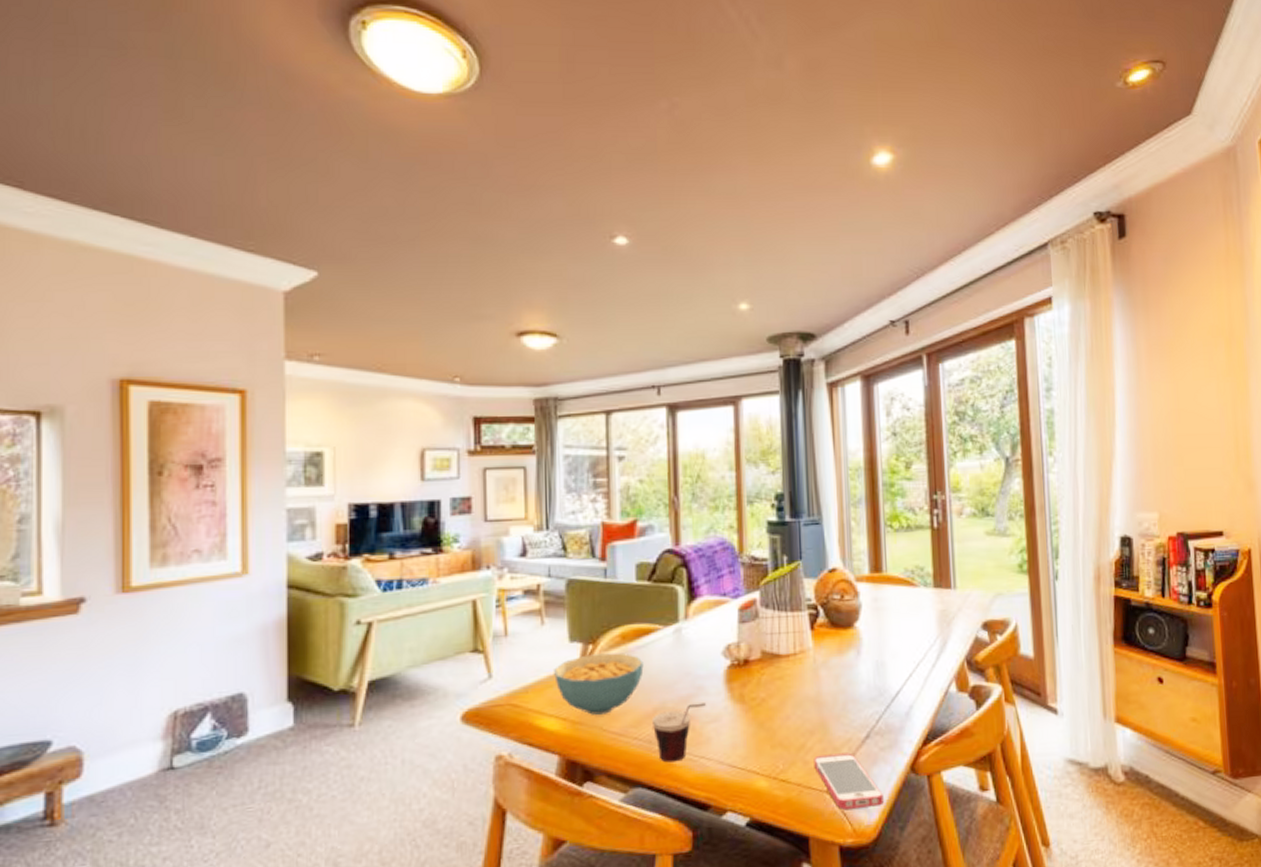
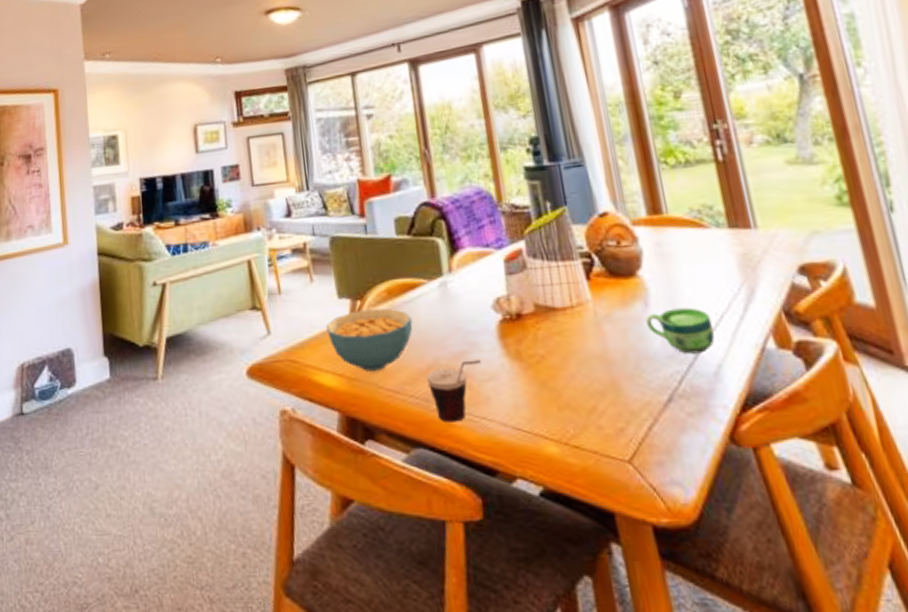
smartphone: present [814,752,884,809] -> none [608,418,701,483]
cup: none [856,656,910,697] -> present [646,307,715,354]

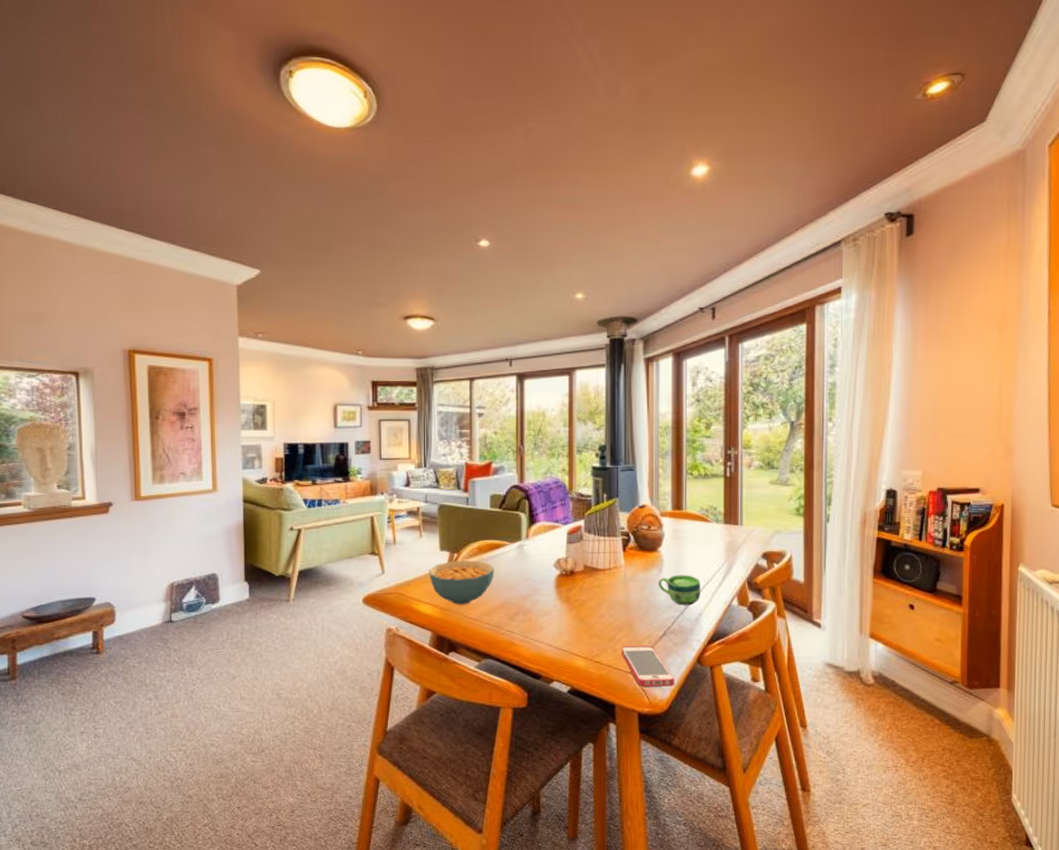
cup: present [426,359,481,423] -> none [499,601,540,643]
smartphone: none [608,418,701,483] -> present [621,645,674,687]

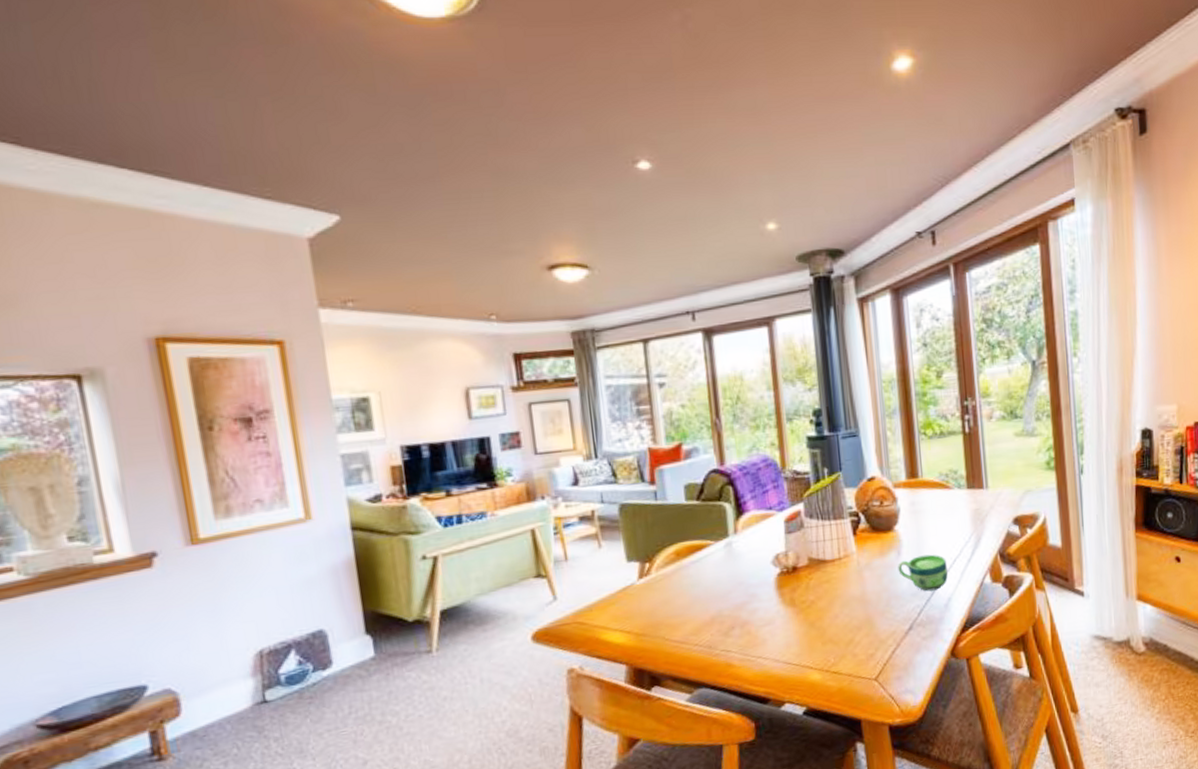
cereal bowl: present [429,560,494,604] -> none [615,568,699,627]
smartphone: present [621,645,674,687] -> none [862,643,927,694]

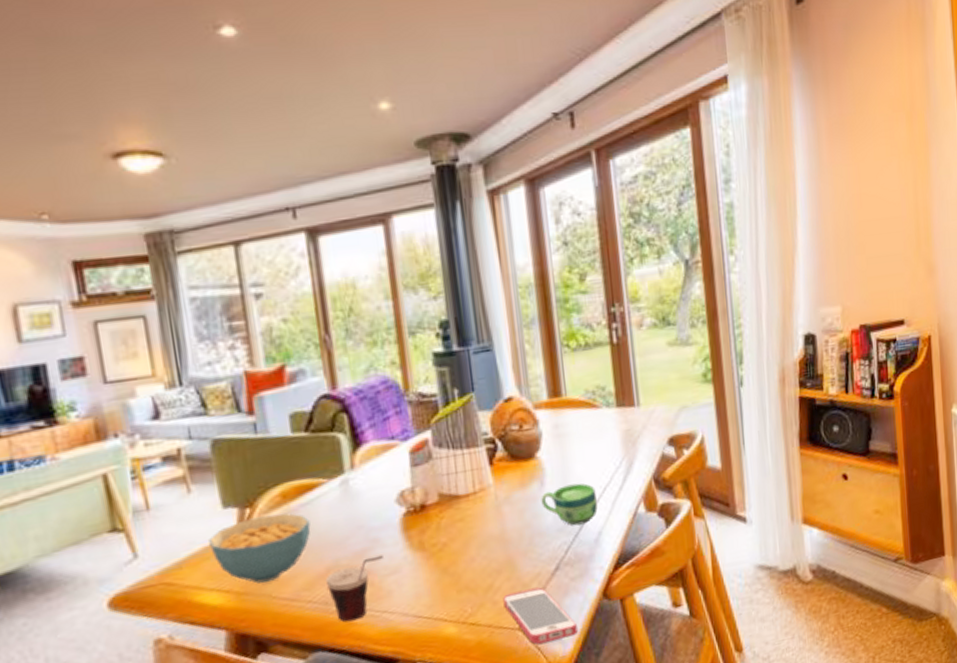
cereal bowl: none [615,568,699,627] -> present [209,513,311,584]
cup: none [709,608,760,664] -> present [325,555,383,622]
smartphone: none [862,643,927,694] -> present [503,587,578,644]

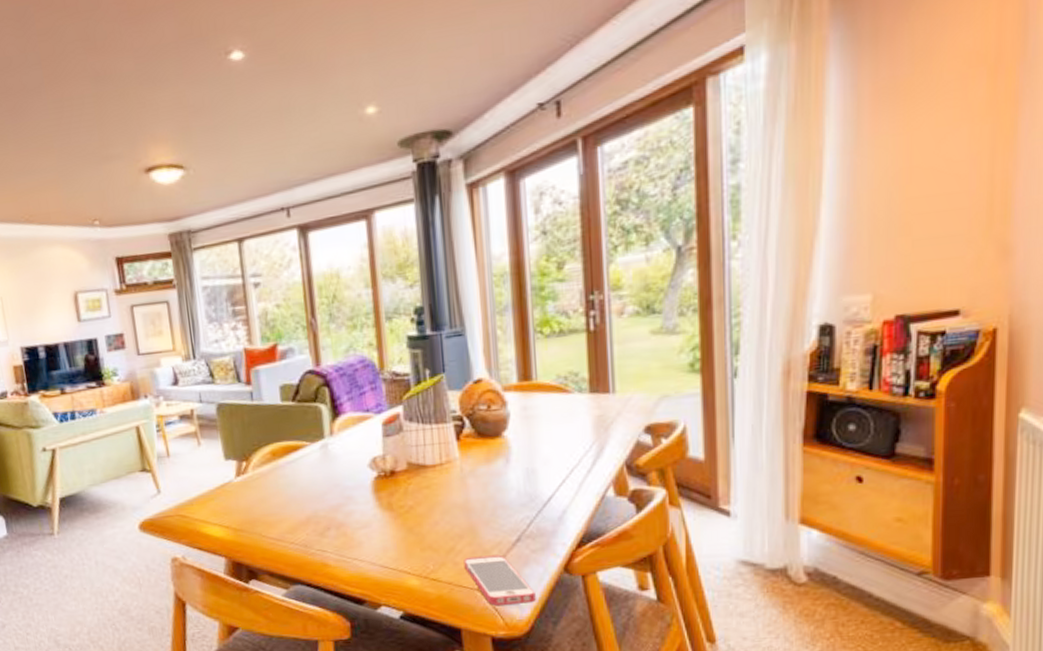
cereal bowl: present [209,513,311,584] -> none [214,468,295,523]
cup: present [325,555,383,622] -> none [305,511,356,564]
cup: present [541,483,598,526] -> none [505,463,563,502]

